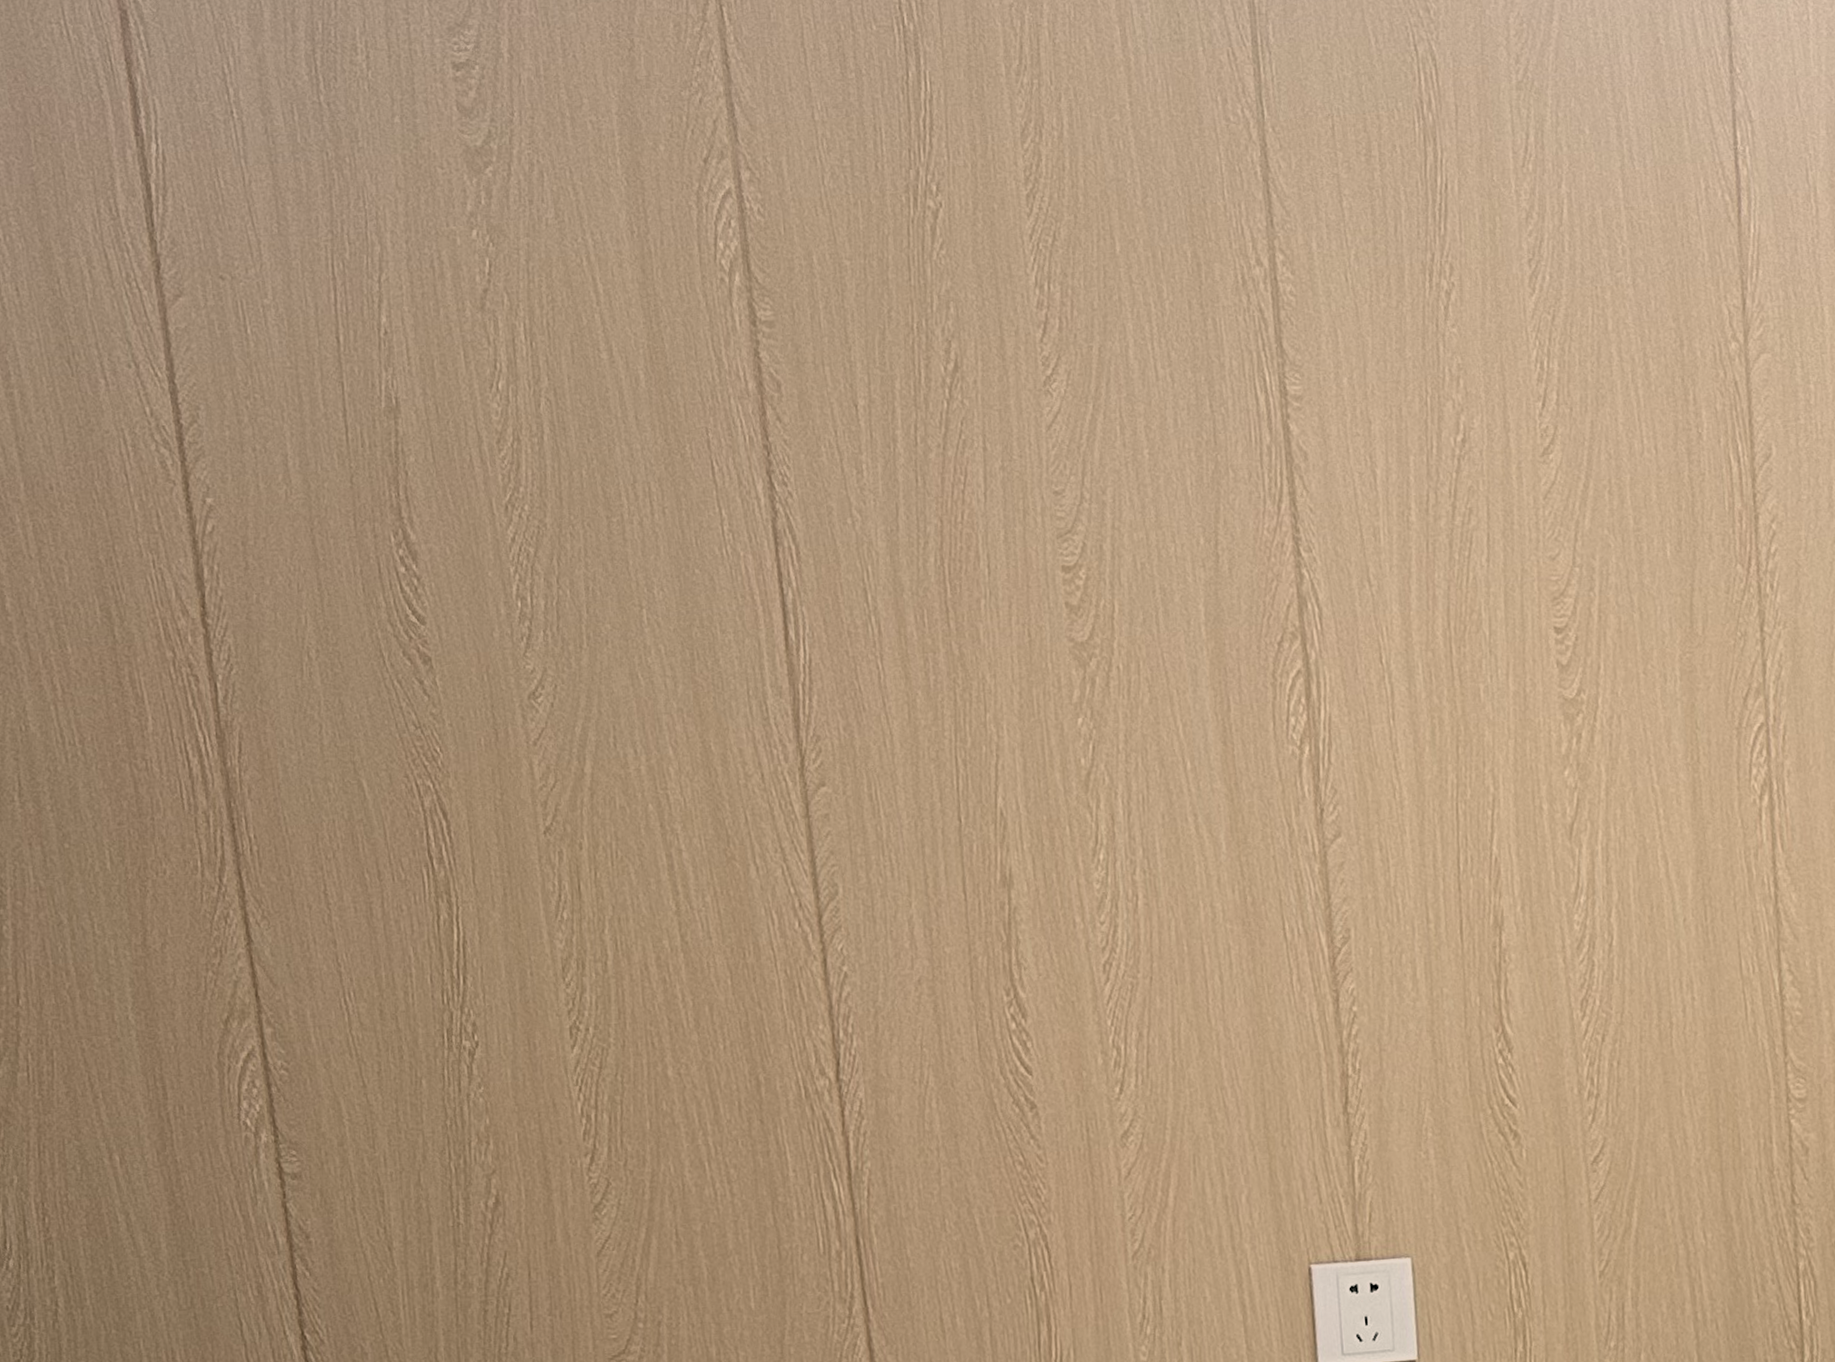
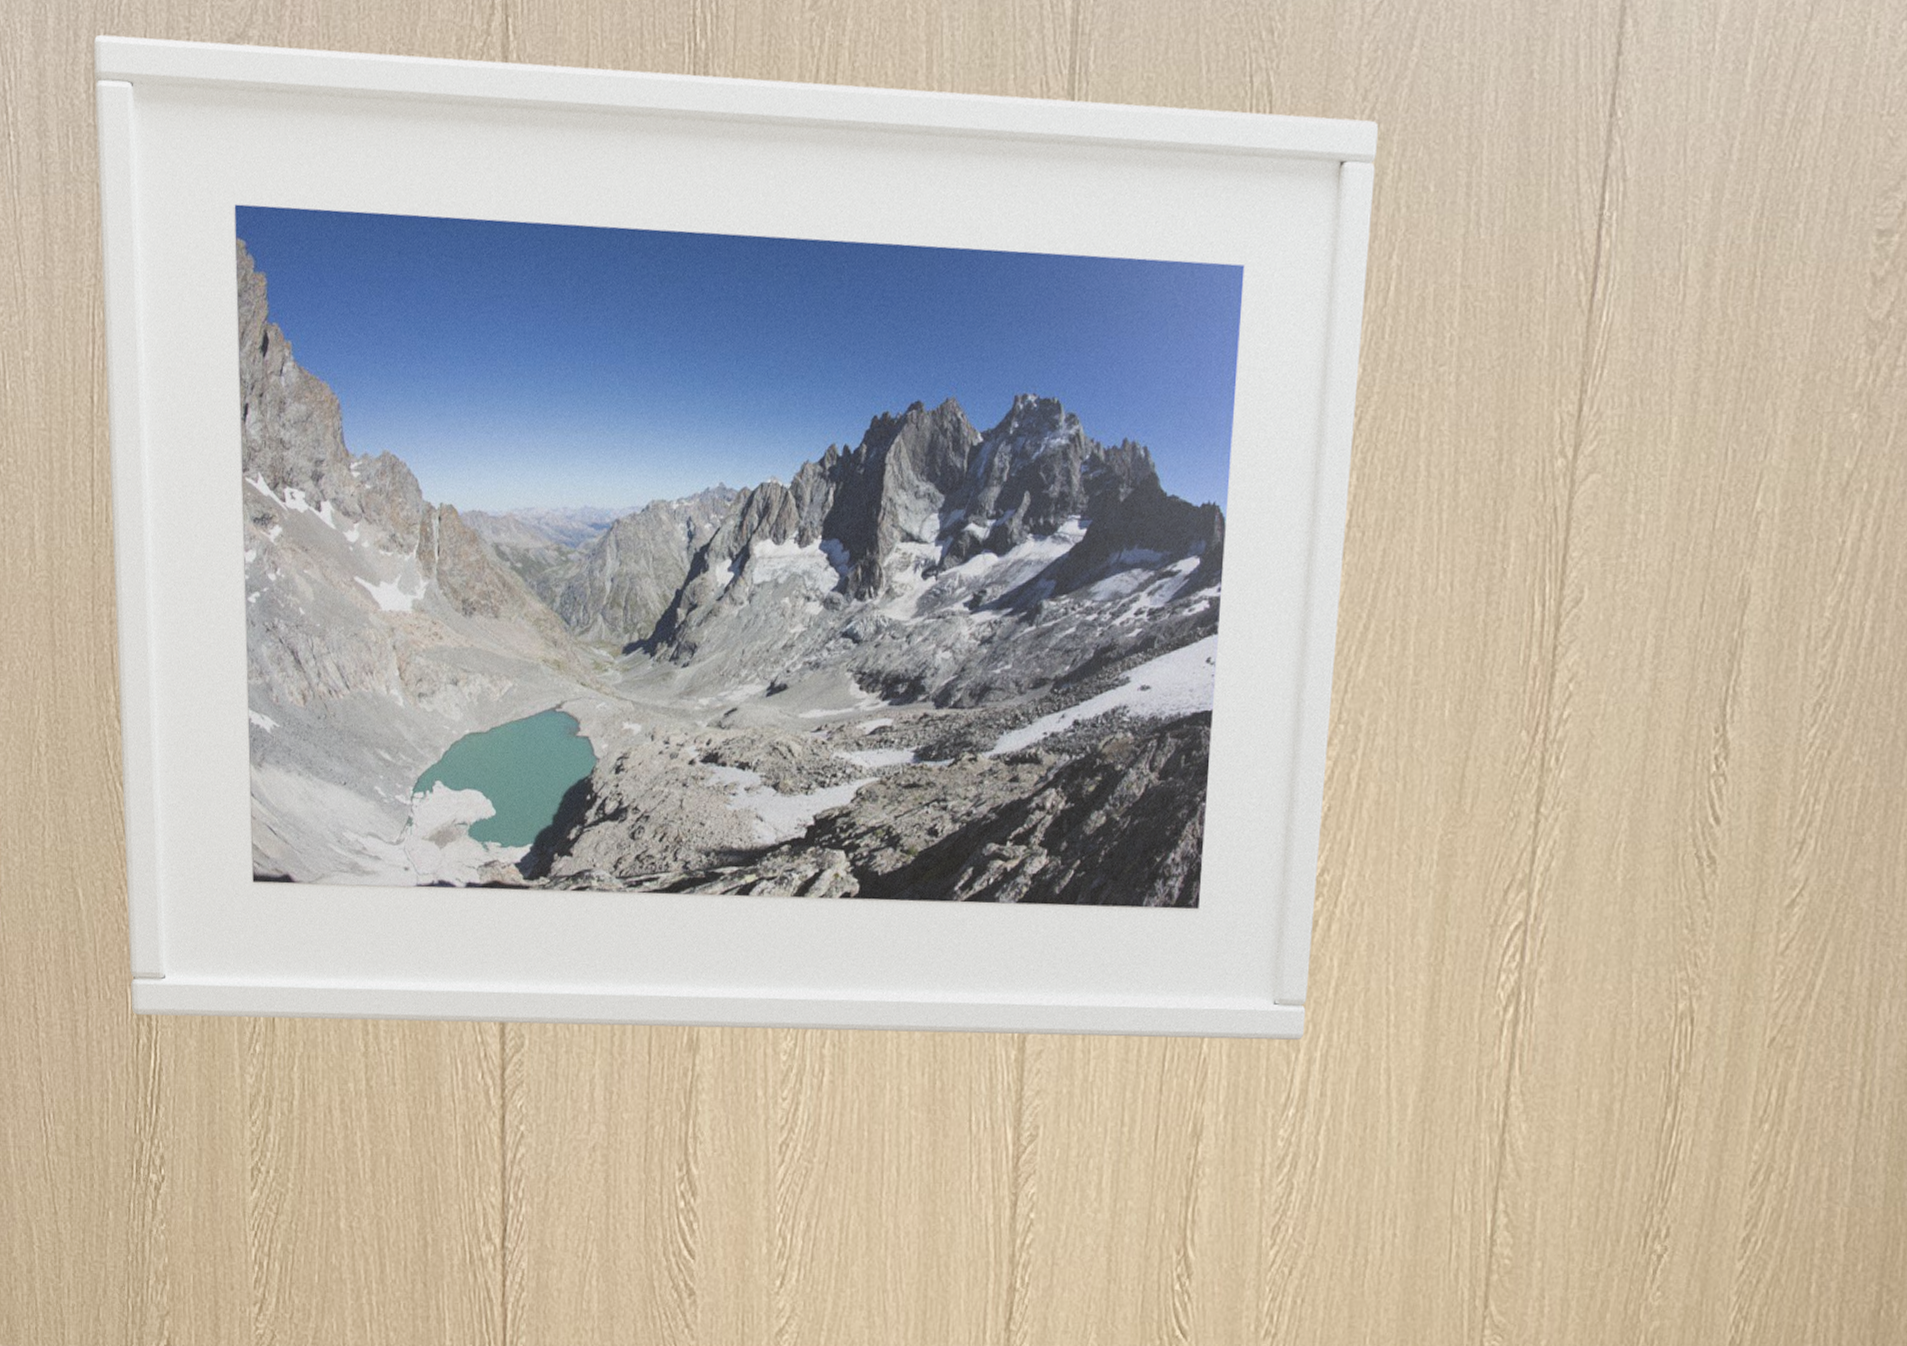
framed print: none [312,25,1584,893] -> present [93,35,1379,1041]

